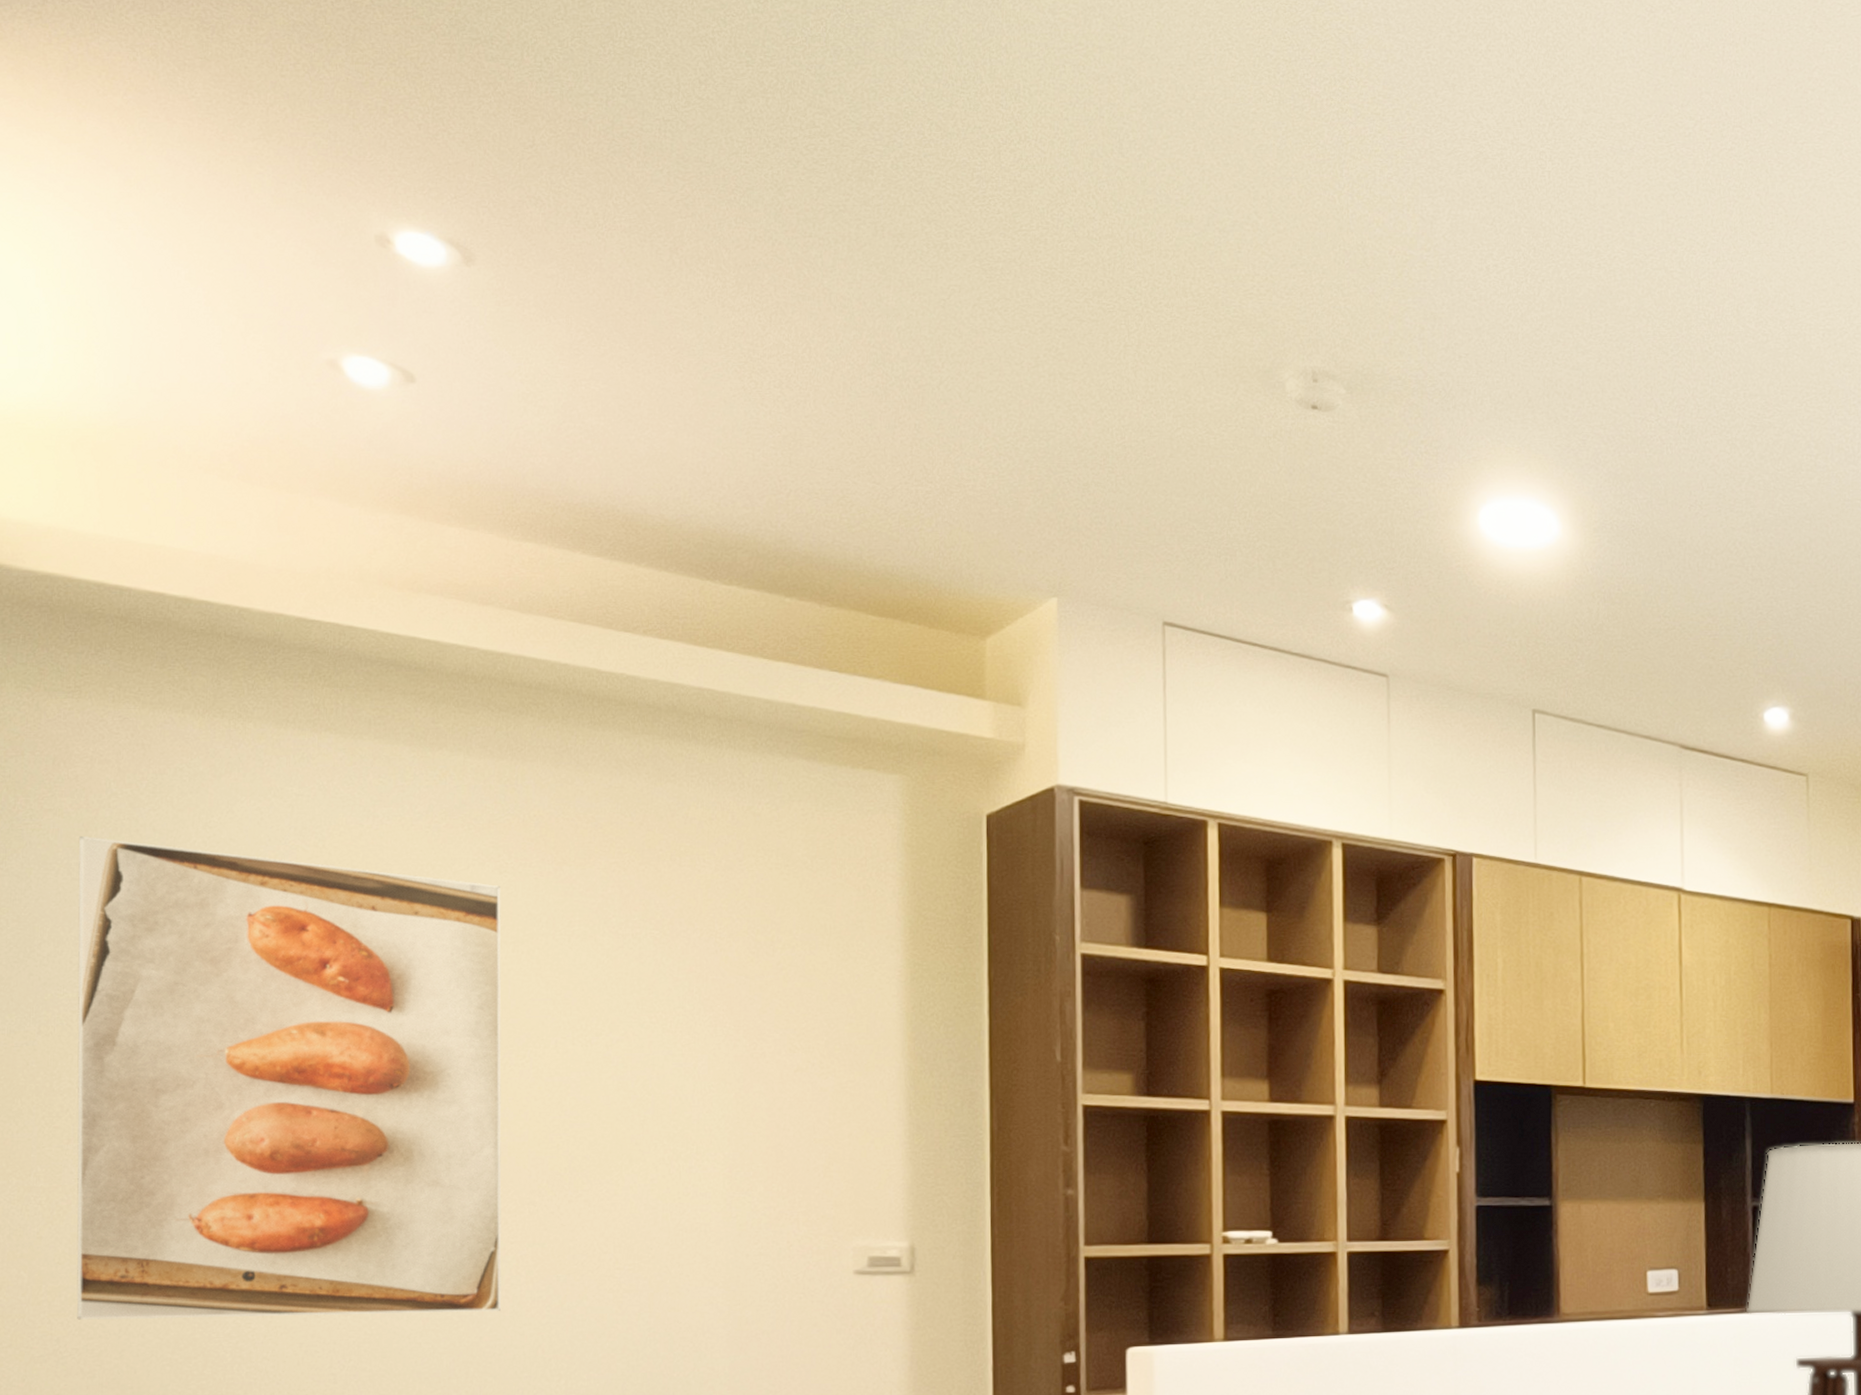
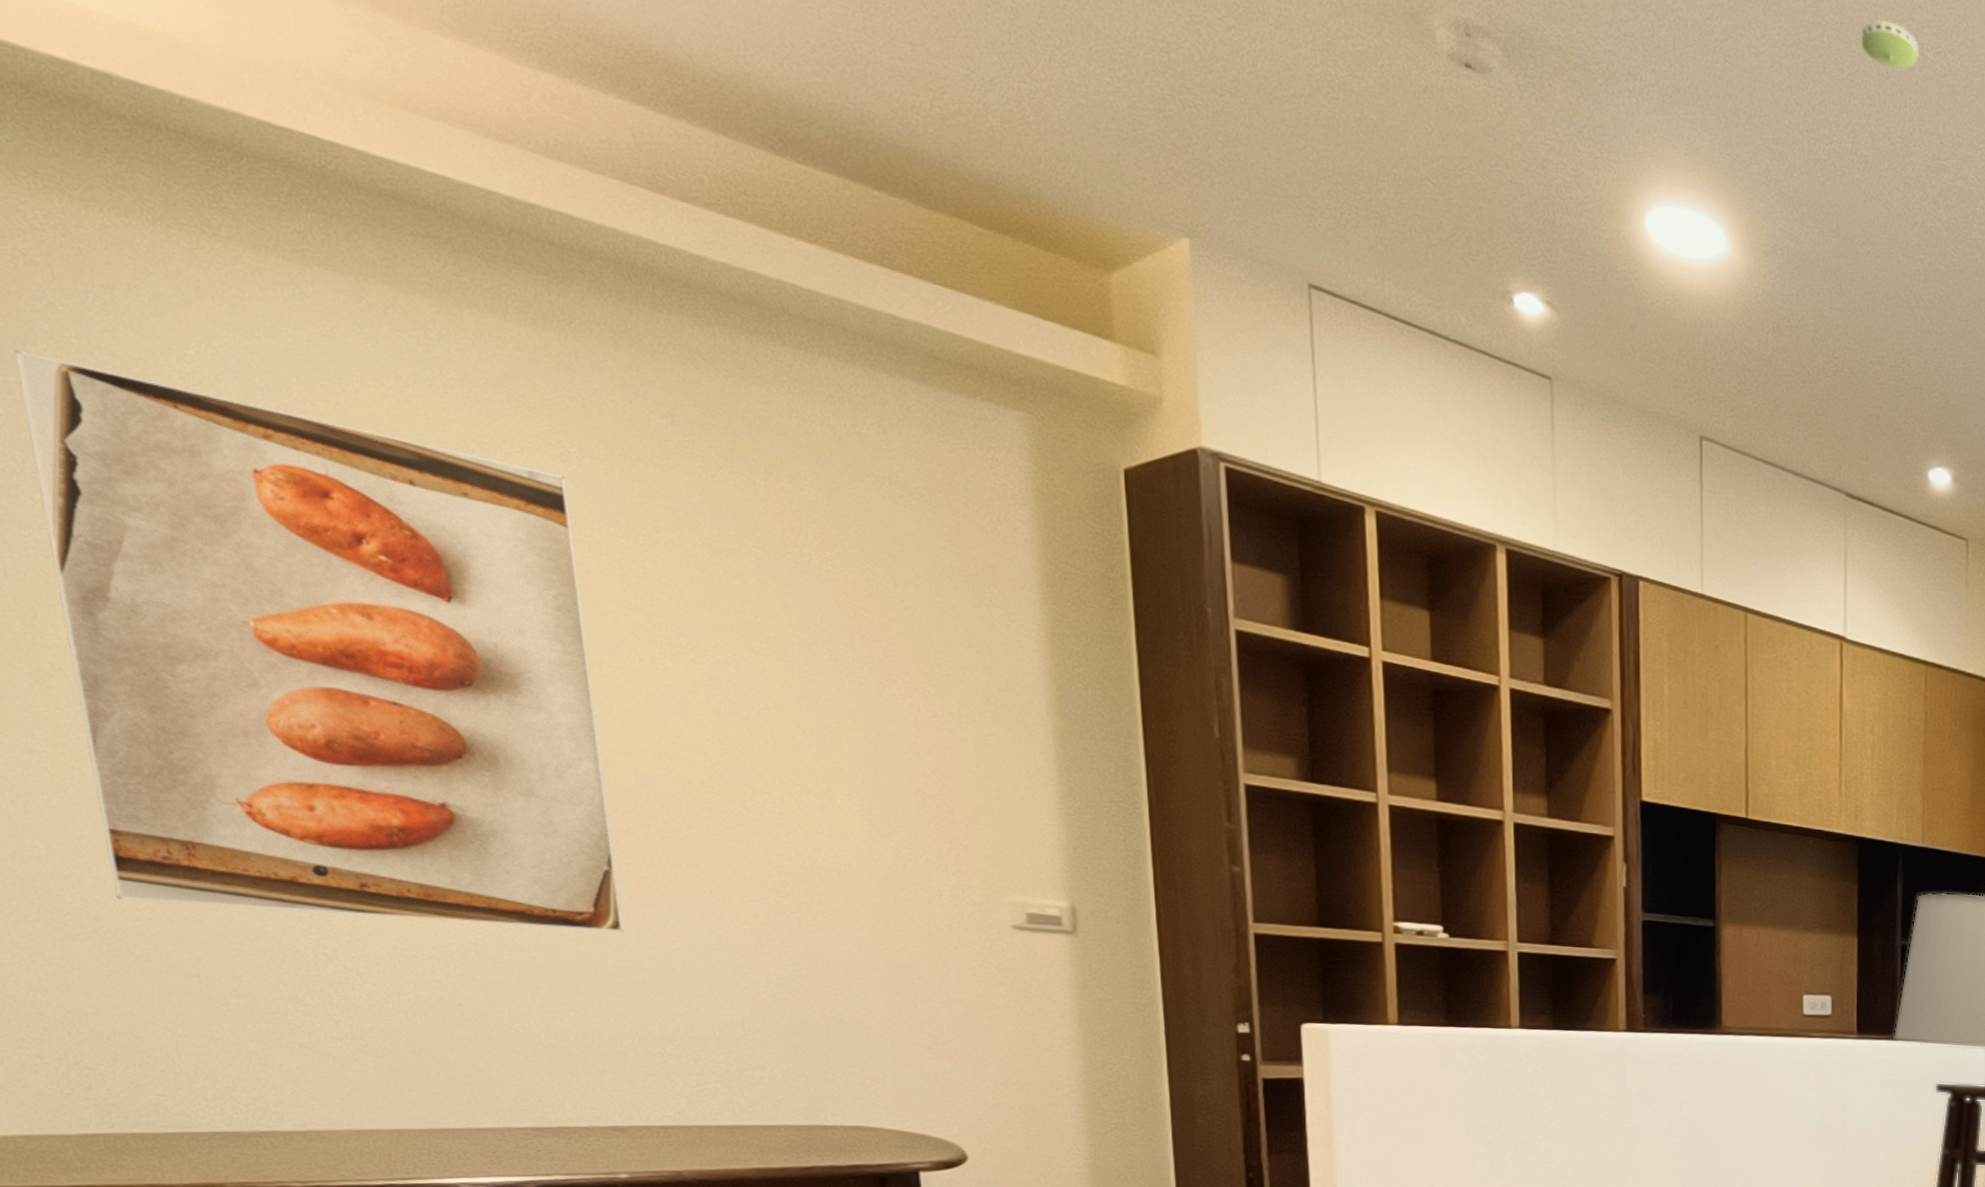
smoke detector: none [1684,302,1740,344] -> present [1861,19,1919,70]

